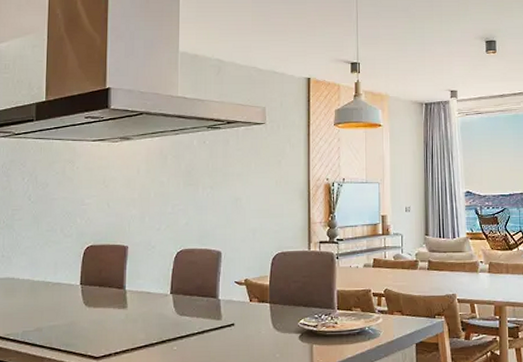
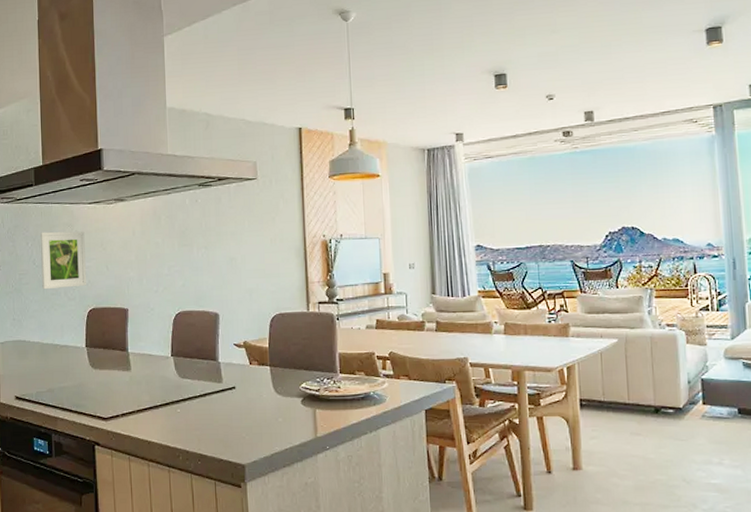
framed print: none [37,167,86,226] -> present [40,231,87,290]

